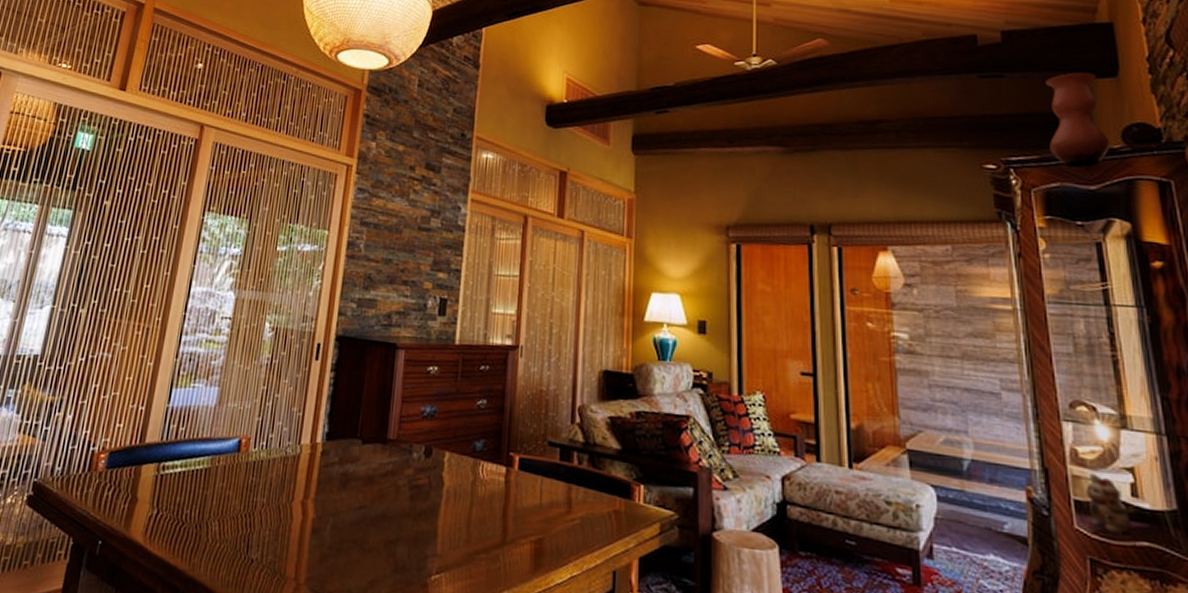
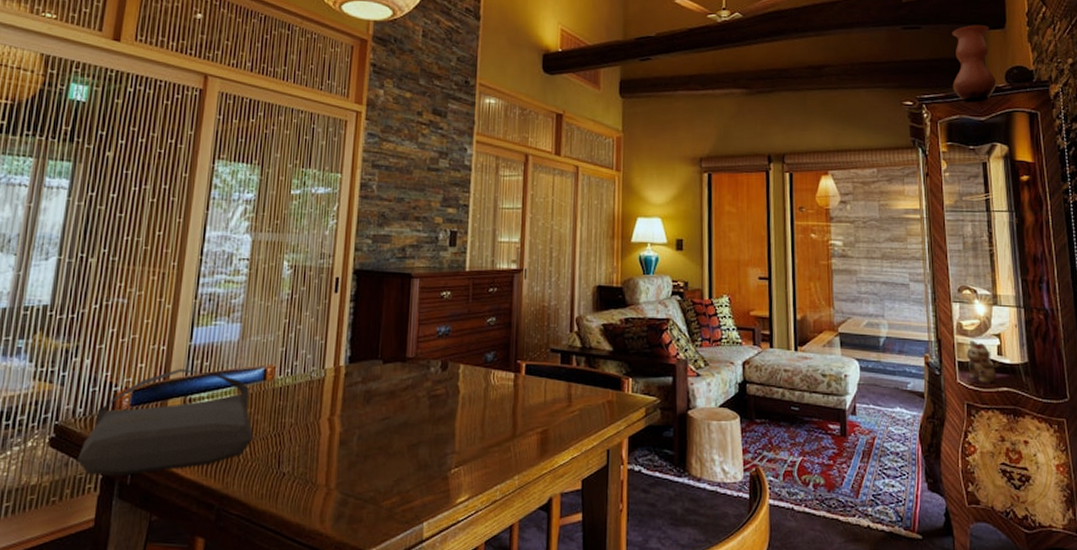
bag: none [51,431,224,545] -> present [77,368,253,476]

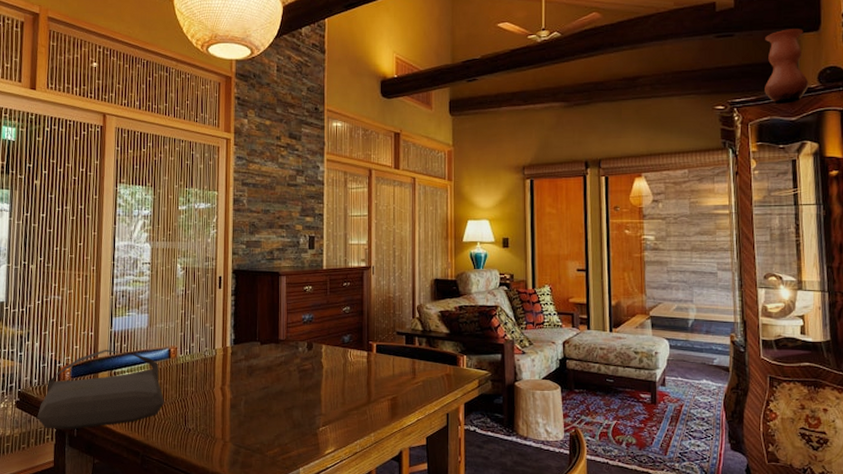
decorative figurine: present [967,340,996,384] -> none [771,321,799,359]

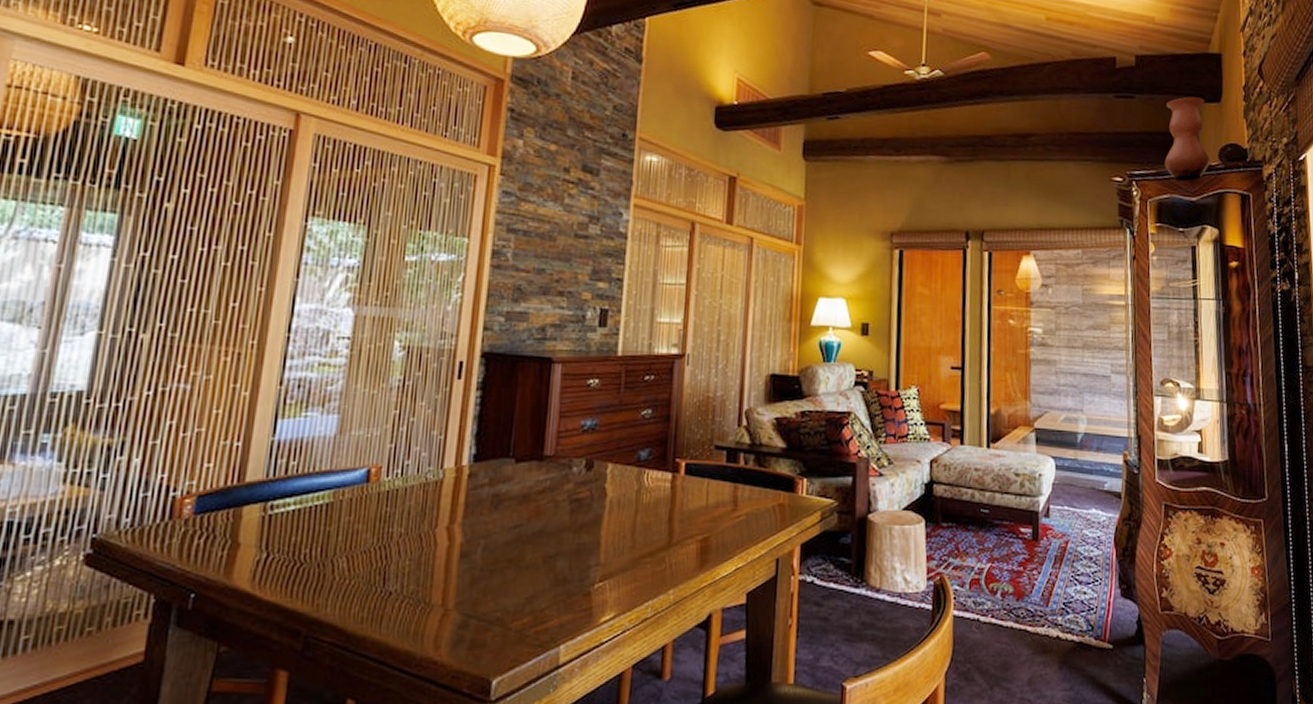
bag: present [37,349,164,430] -> none [122,468,352,599]

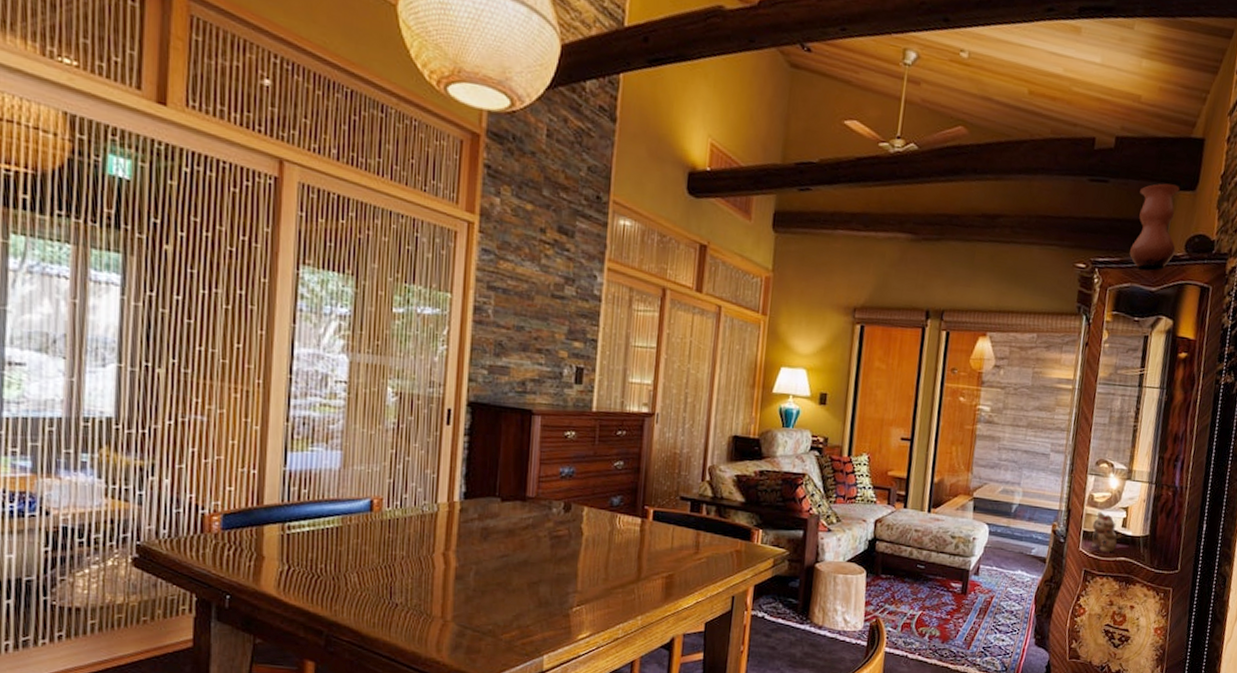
decorative figurine: none [1167,437,1196,483] -> present [1090,512,1118,553]

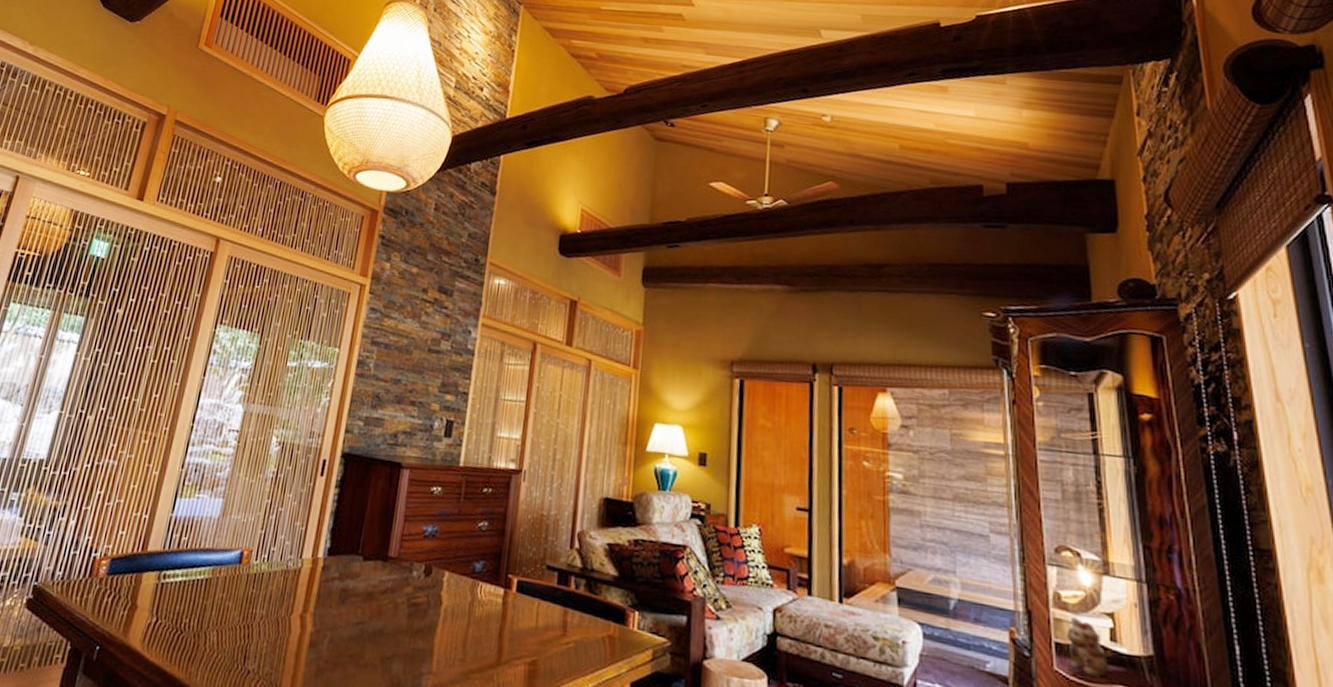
vase: present [1129,183,1180,272] -> none [1047,226,1106,320]

